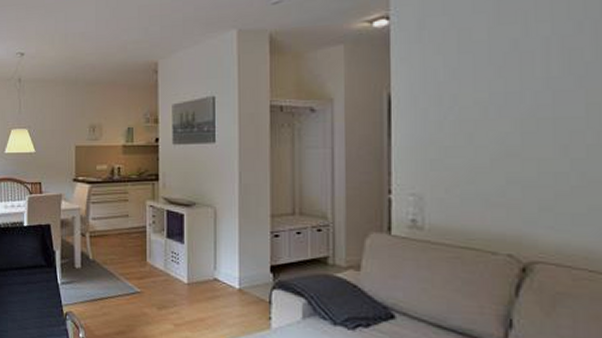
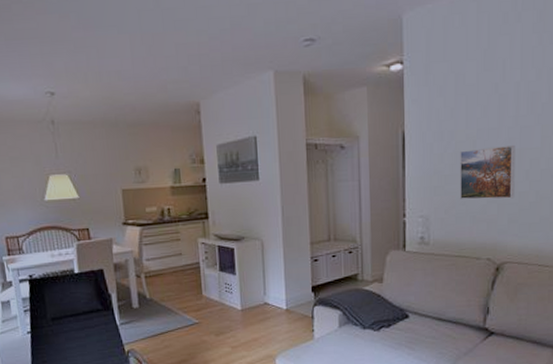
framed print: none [466,112,547,180] -> present [460,144,515,200]

